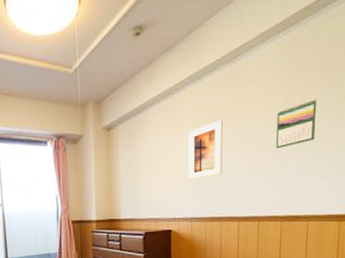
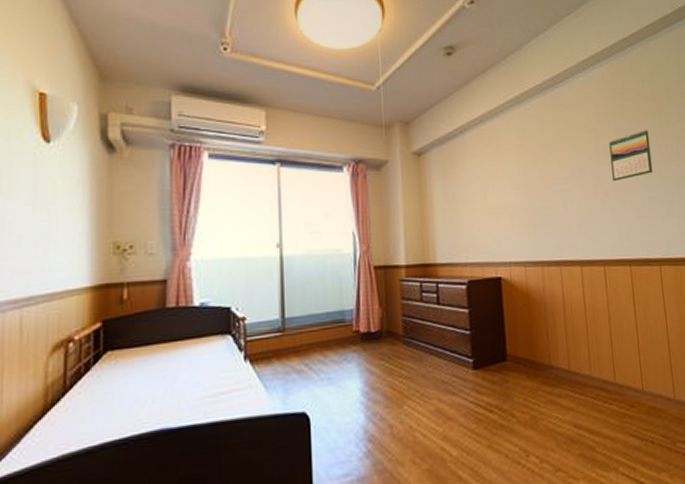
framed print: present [188,120,223,180] -> none [513,148,556,216]

